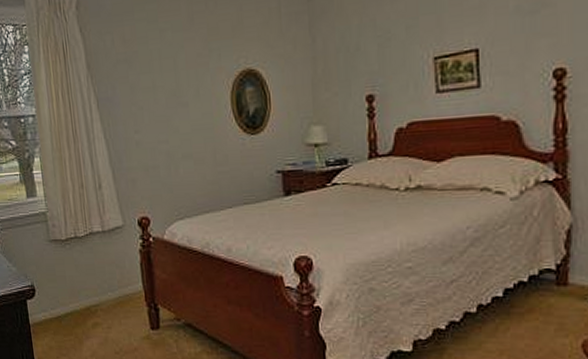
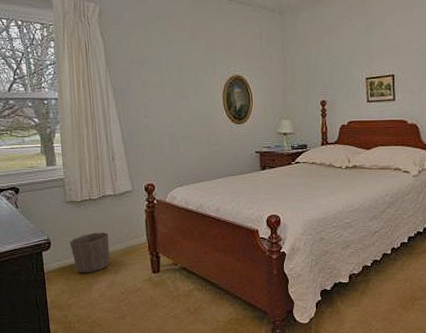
waste basket: none [55,278,101,327] -> present [70,232,110,273]

